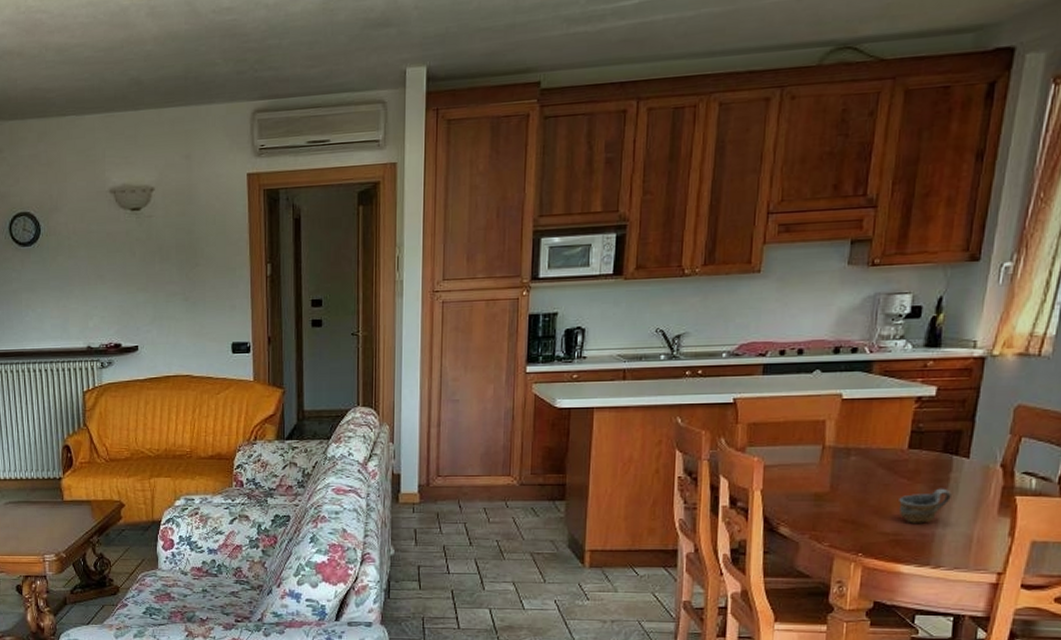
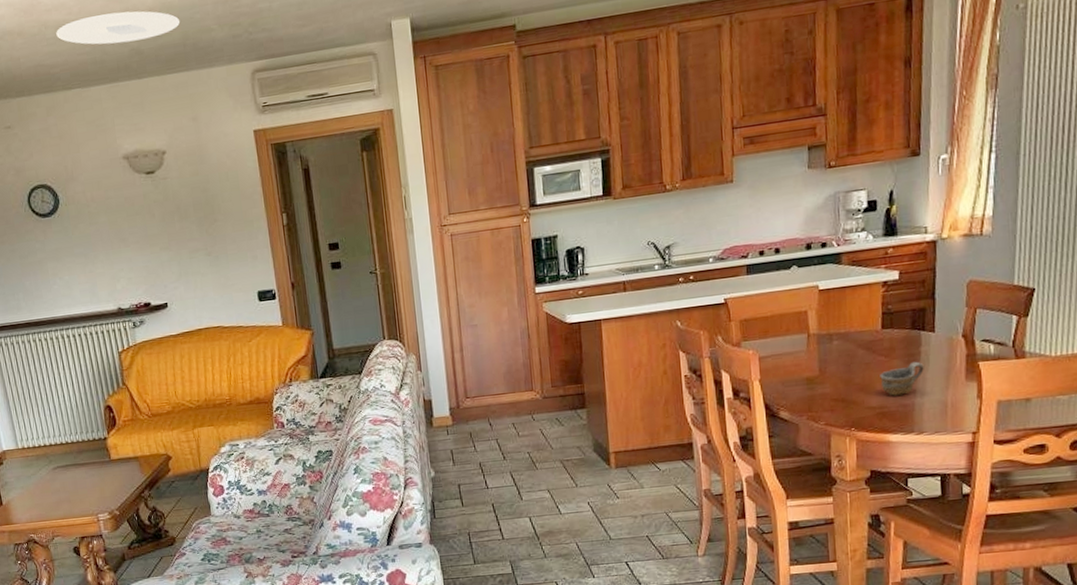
ceiling light: none [56,38,184,72] -> present [56,11,180,45]

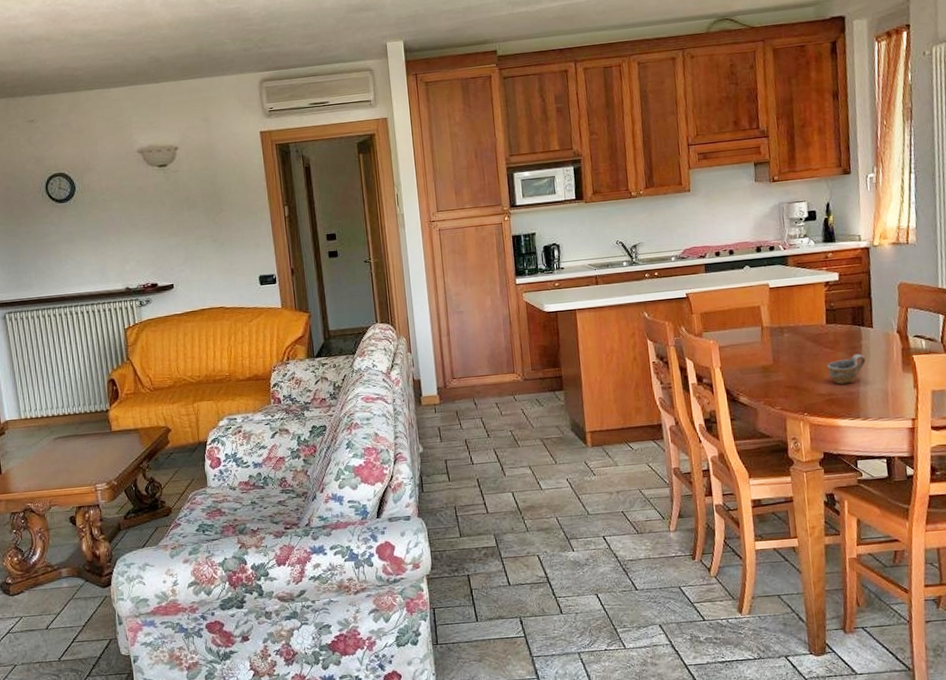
ceiling light: present [56,11,180,45] -> none [81,24,196,52]

